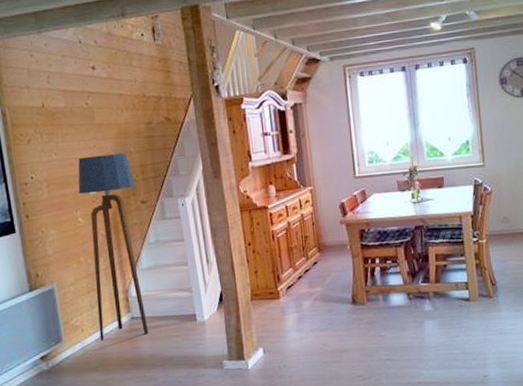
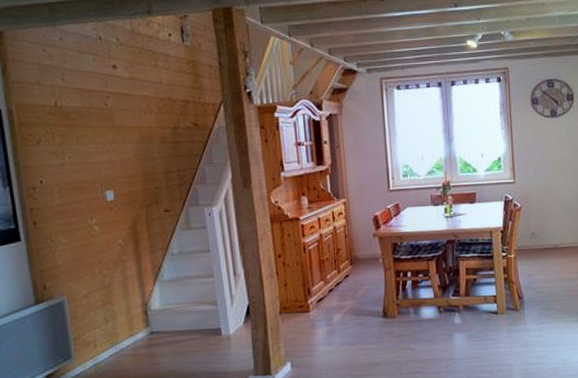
floor lamp: present [78,153,149,341] -> none [94,159,170,358]

